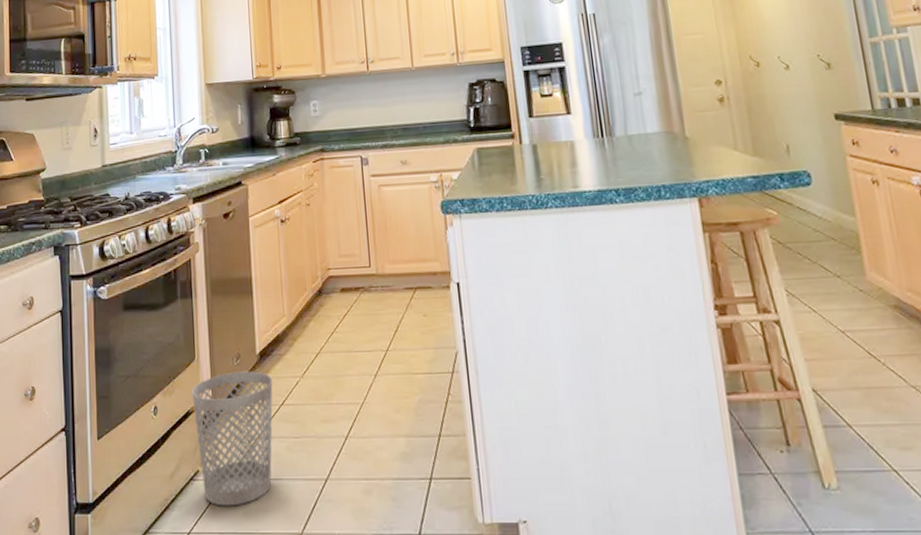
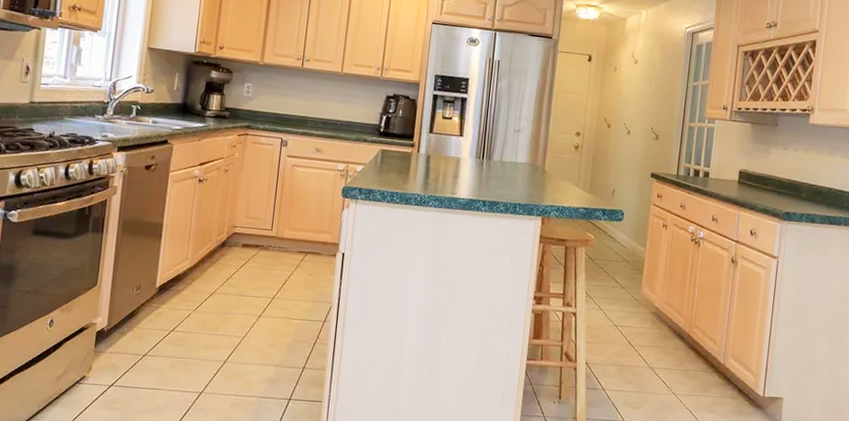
wastebasket: present [192,371,273,506] -> none [87,299,167,407]

